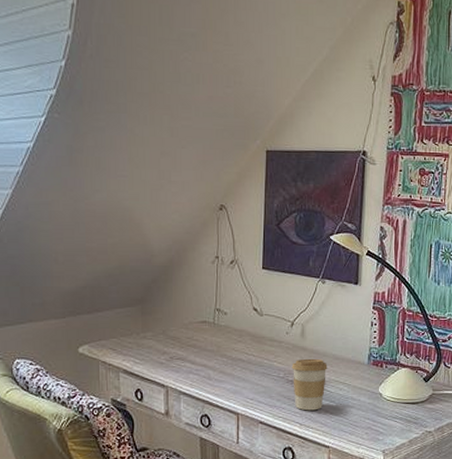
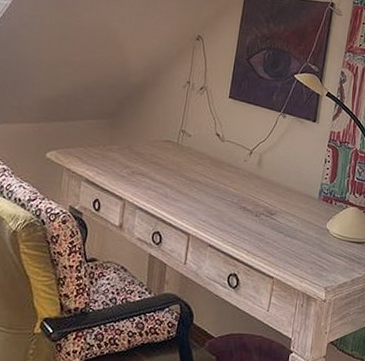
coffee cup: present [291,358,328,411] -> none [245,187,280,240]

